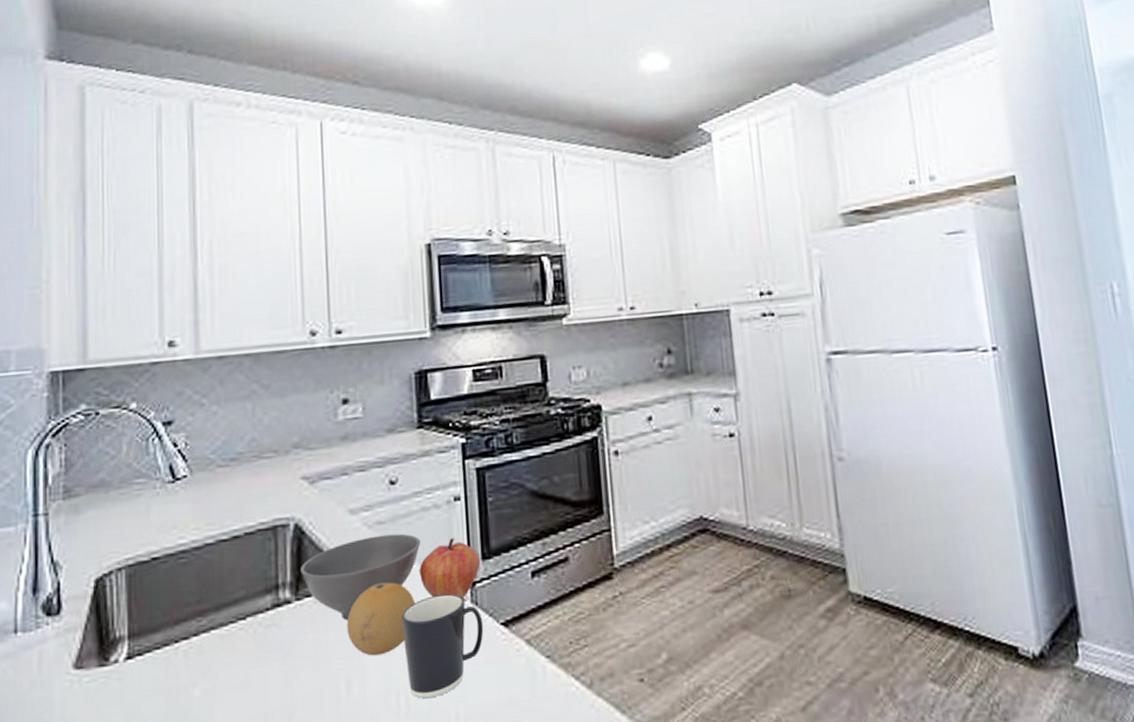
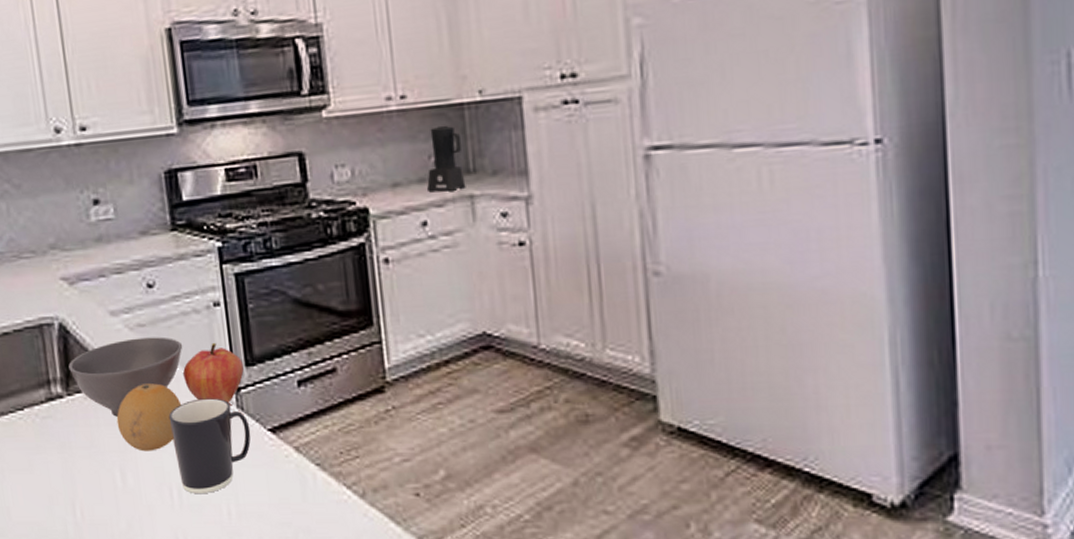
blender: none [652,332,685,391] -> present [427,125,466,193]

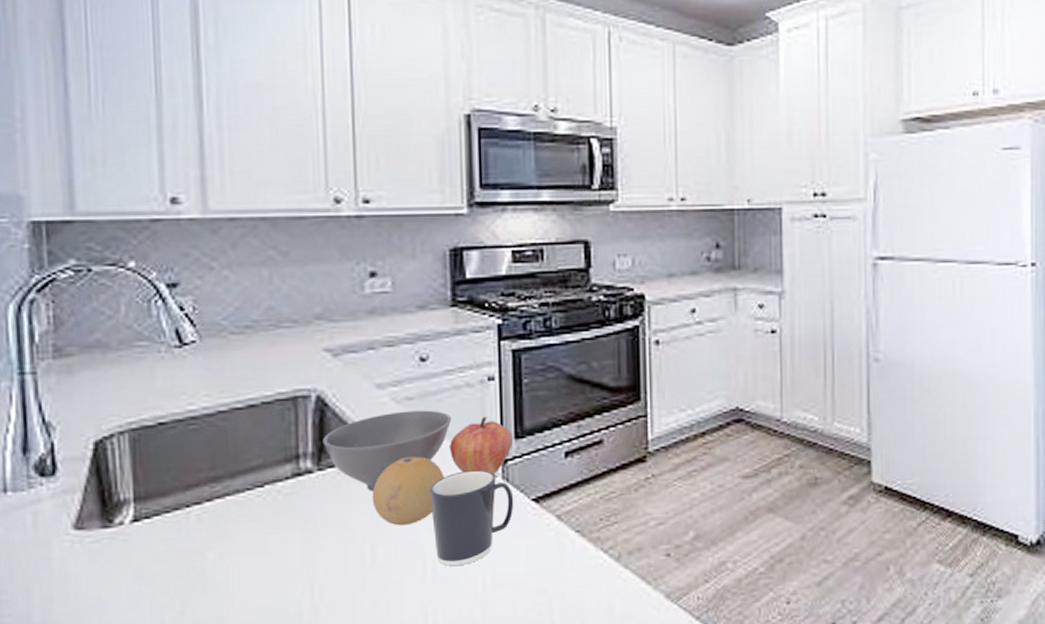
blender: present [427,125,466,193] -> none [698,226,731,285]

